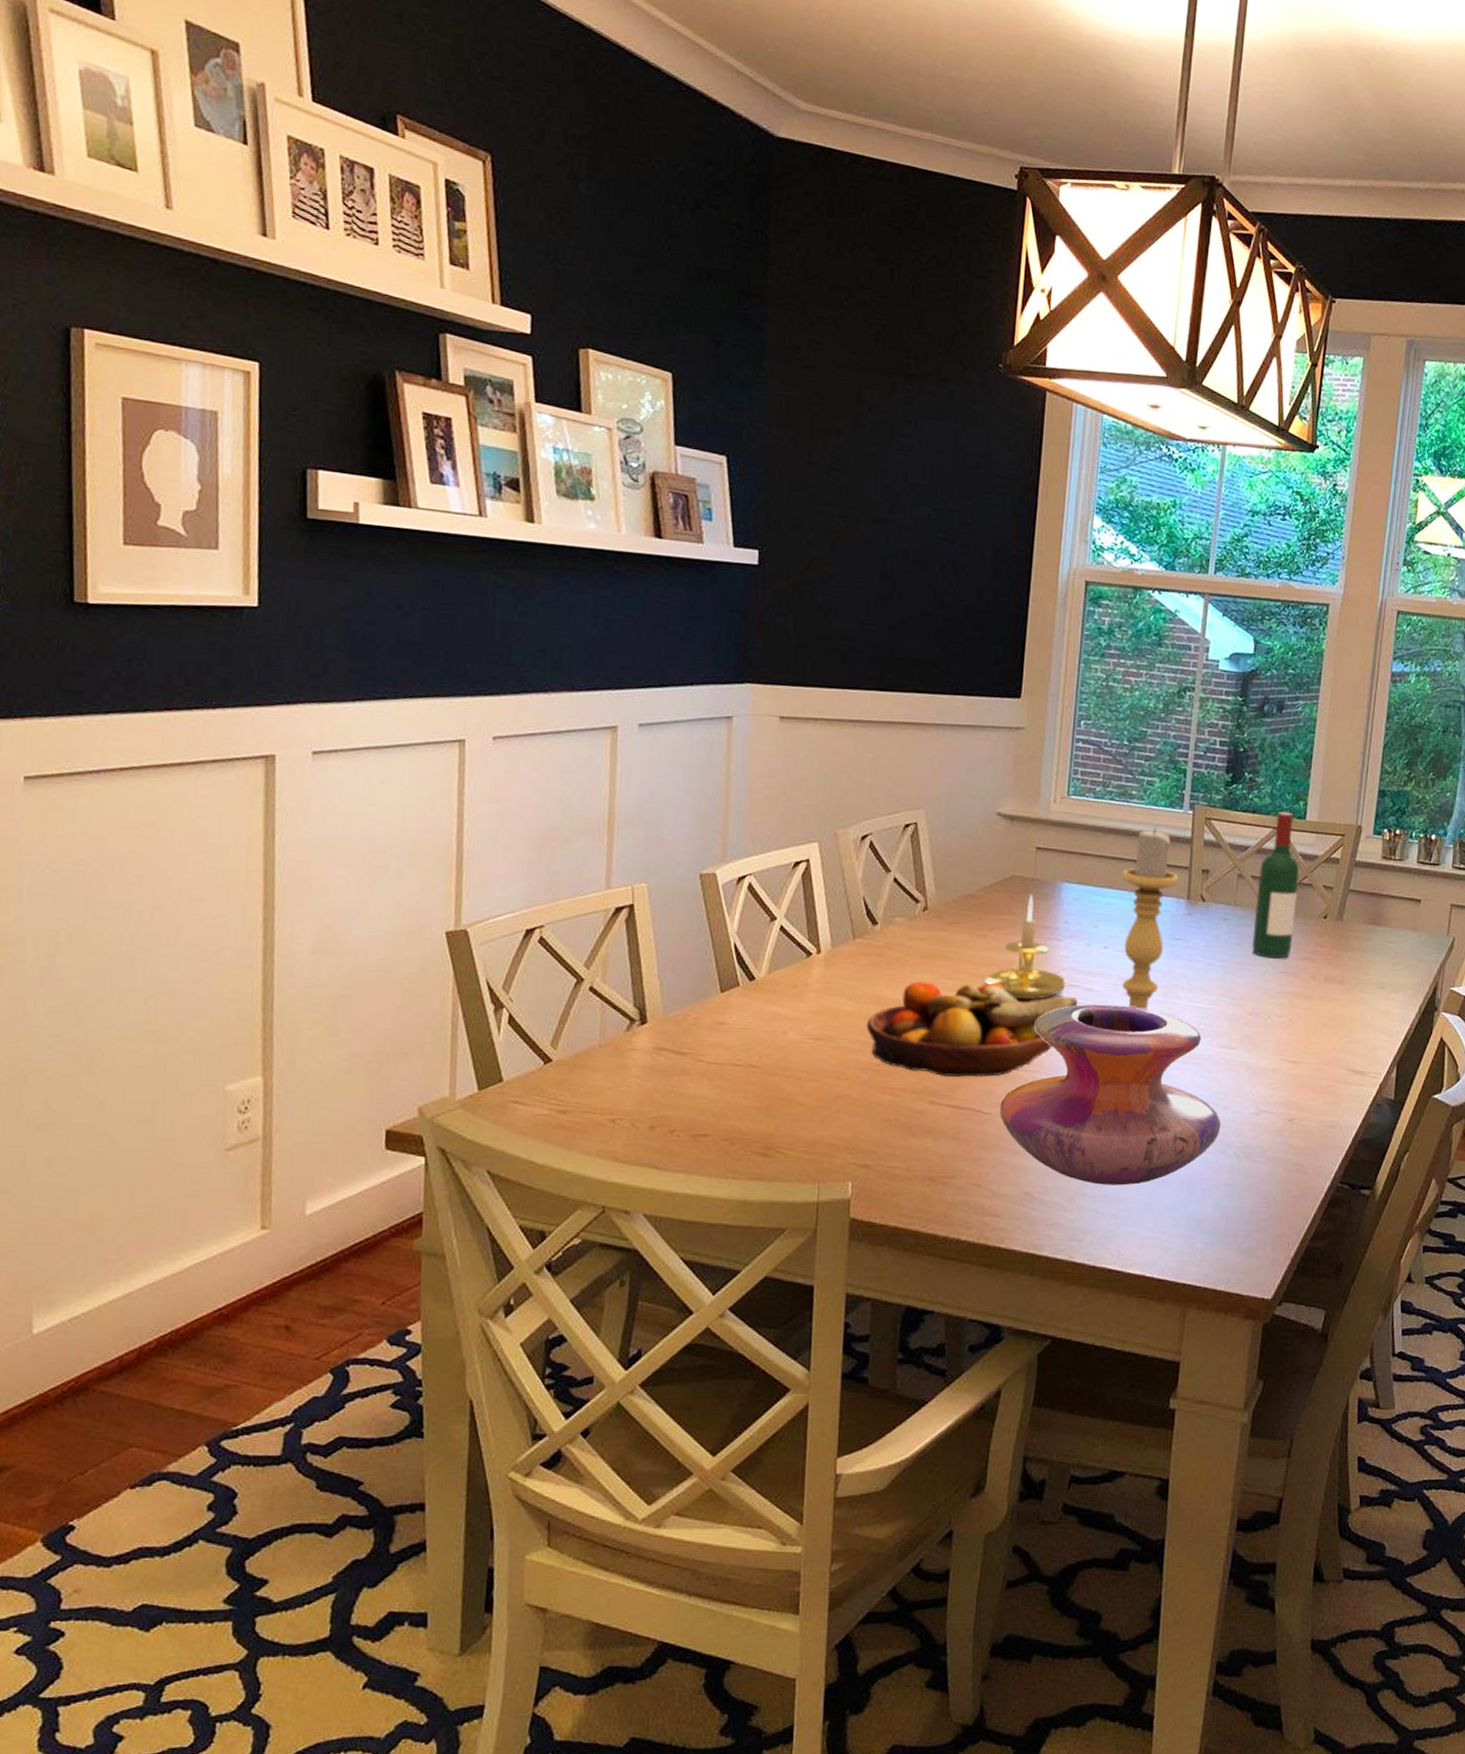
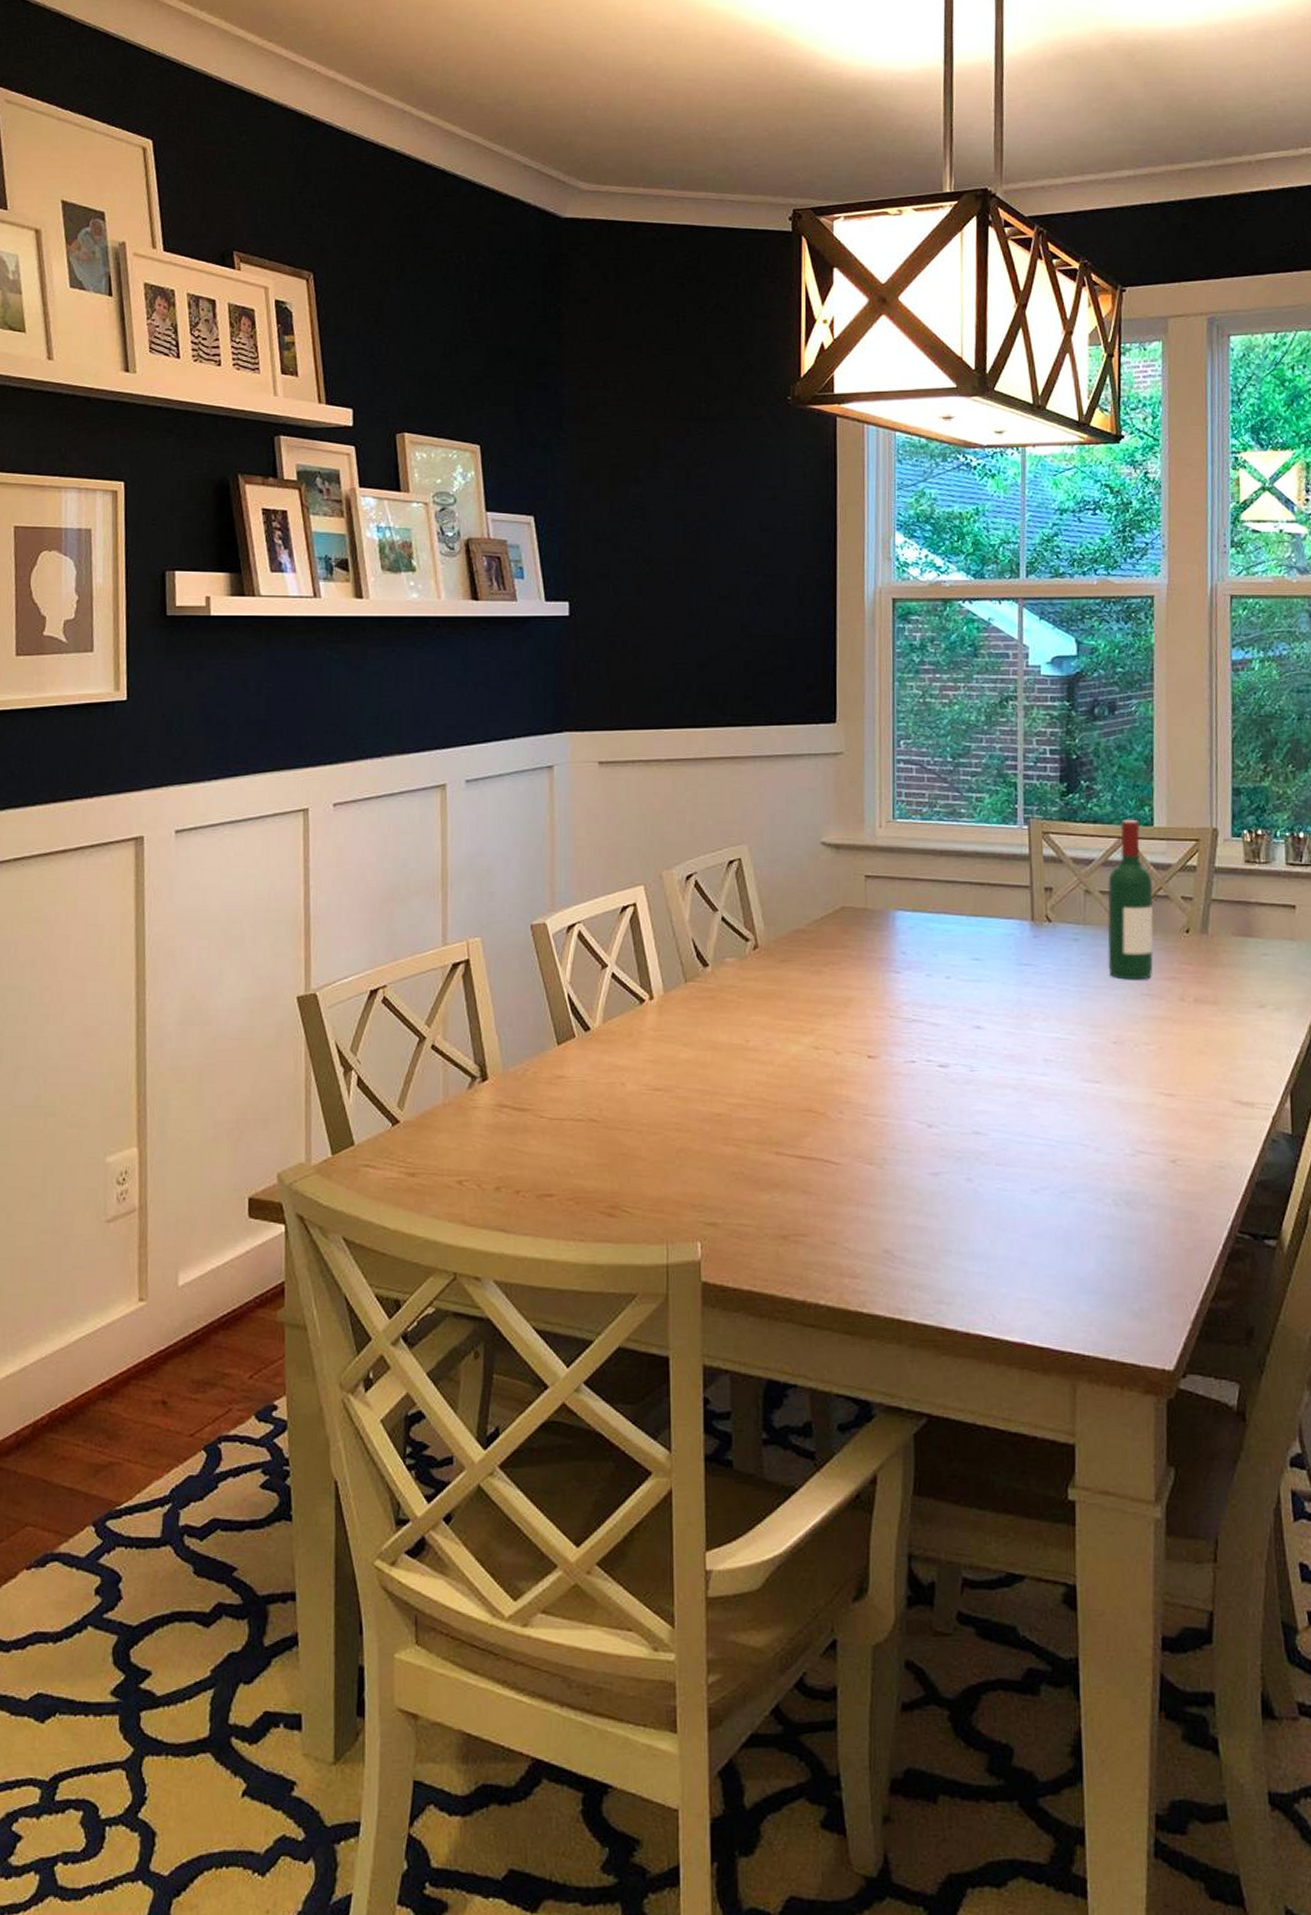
fruit bowl: present [866,981,1078,1078] -> none [704,1020,924,1126]
candle holder: present [983,894,1065,1001] -> none [821,925,908,1039]
decorative vase: present [999,1004,1221,1186] -> none [849,1039,1094,1240]
candle holder: present [1121,828,1178,1010] -> none [957,846,1019,1044]

